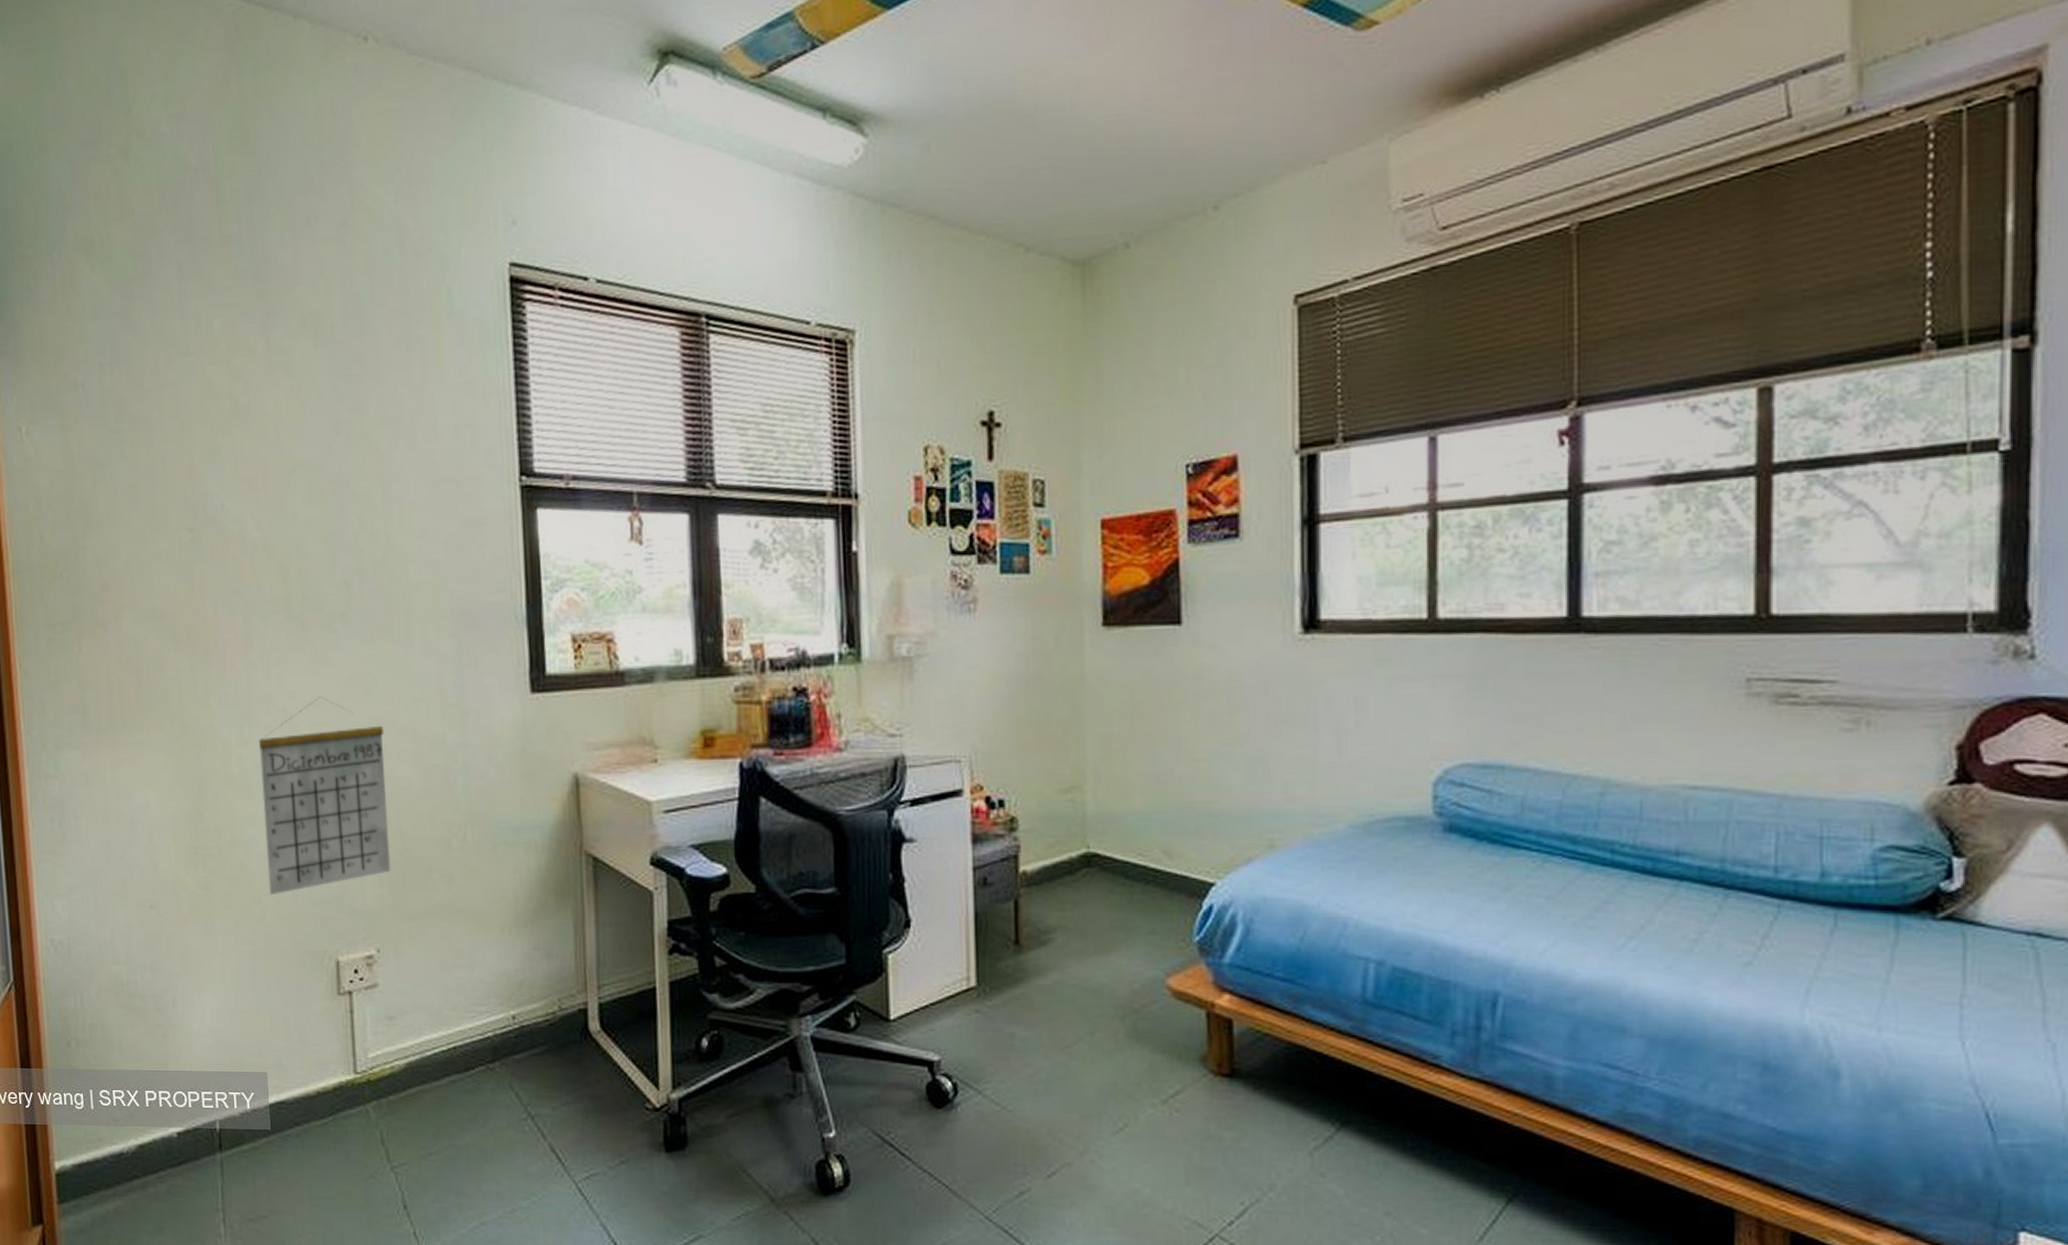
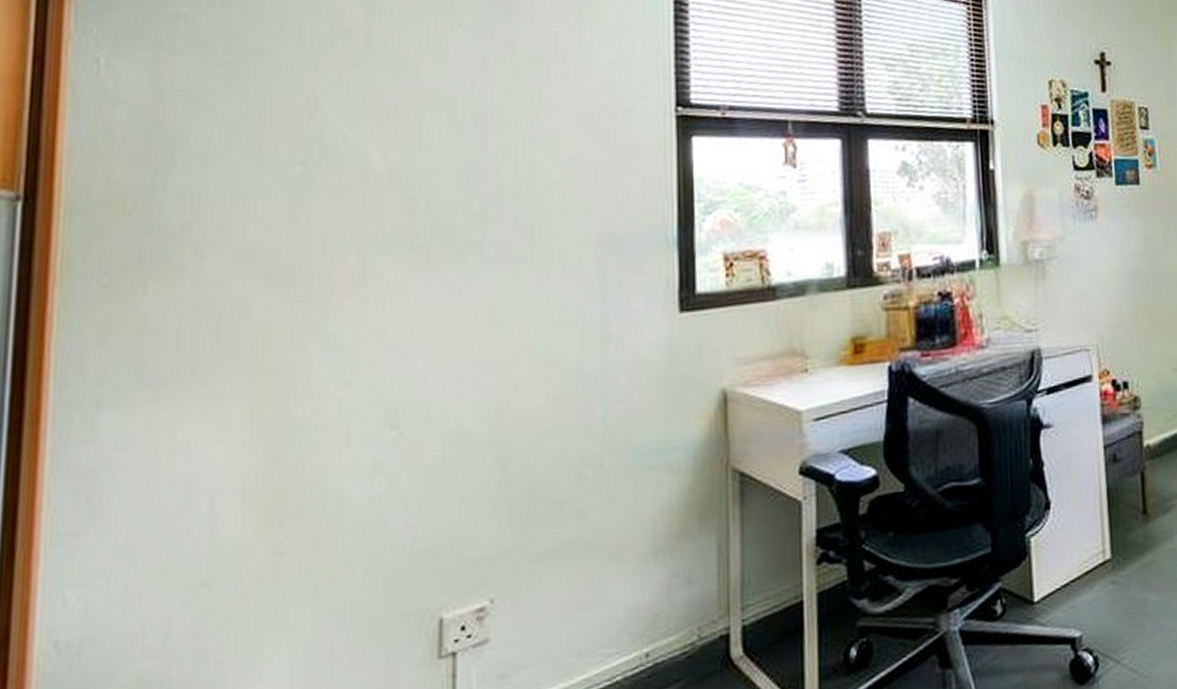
calendar: present [259,696,391,896] -> none [361,329,515,554]

